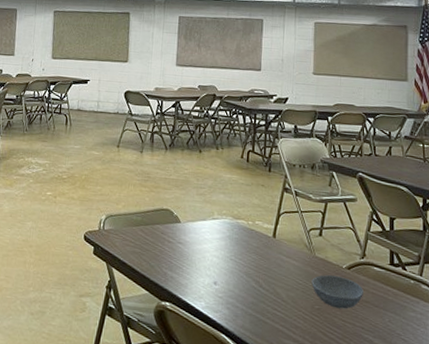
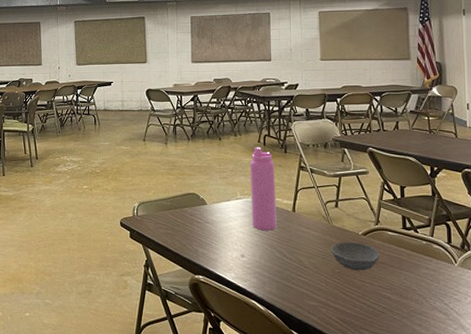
water bottle: none [228,163,257,257] -> present [250,147,276,231]

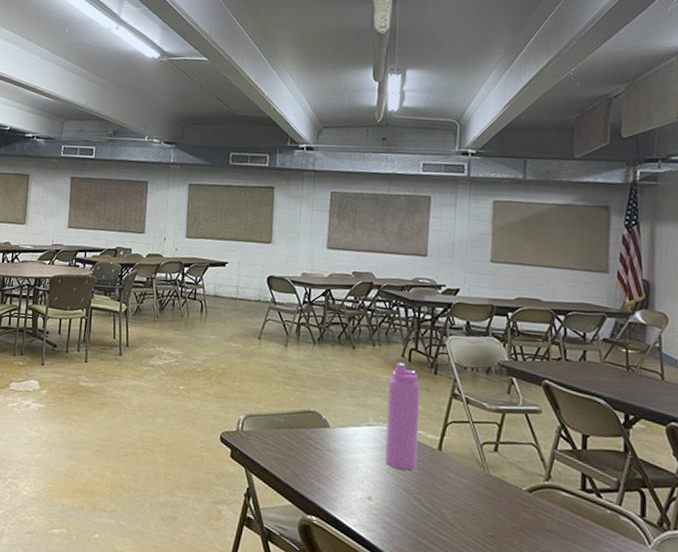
bowl: present [331,242,379,271] -> none [484,496,547,538]

